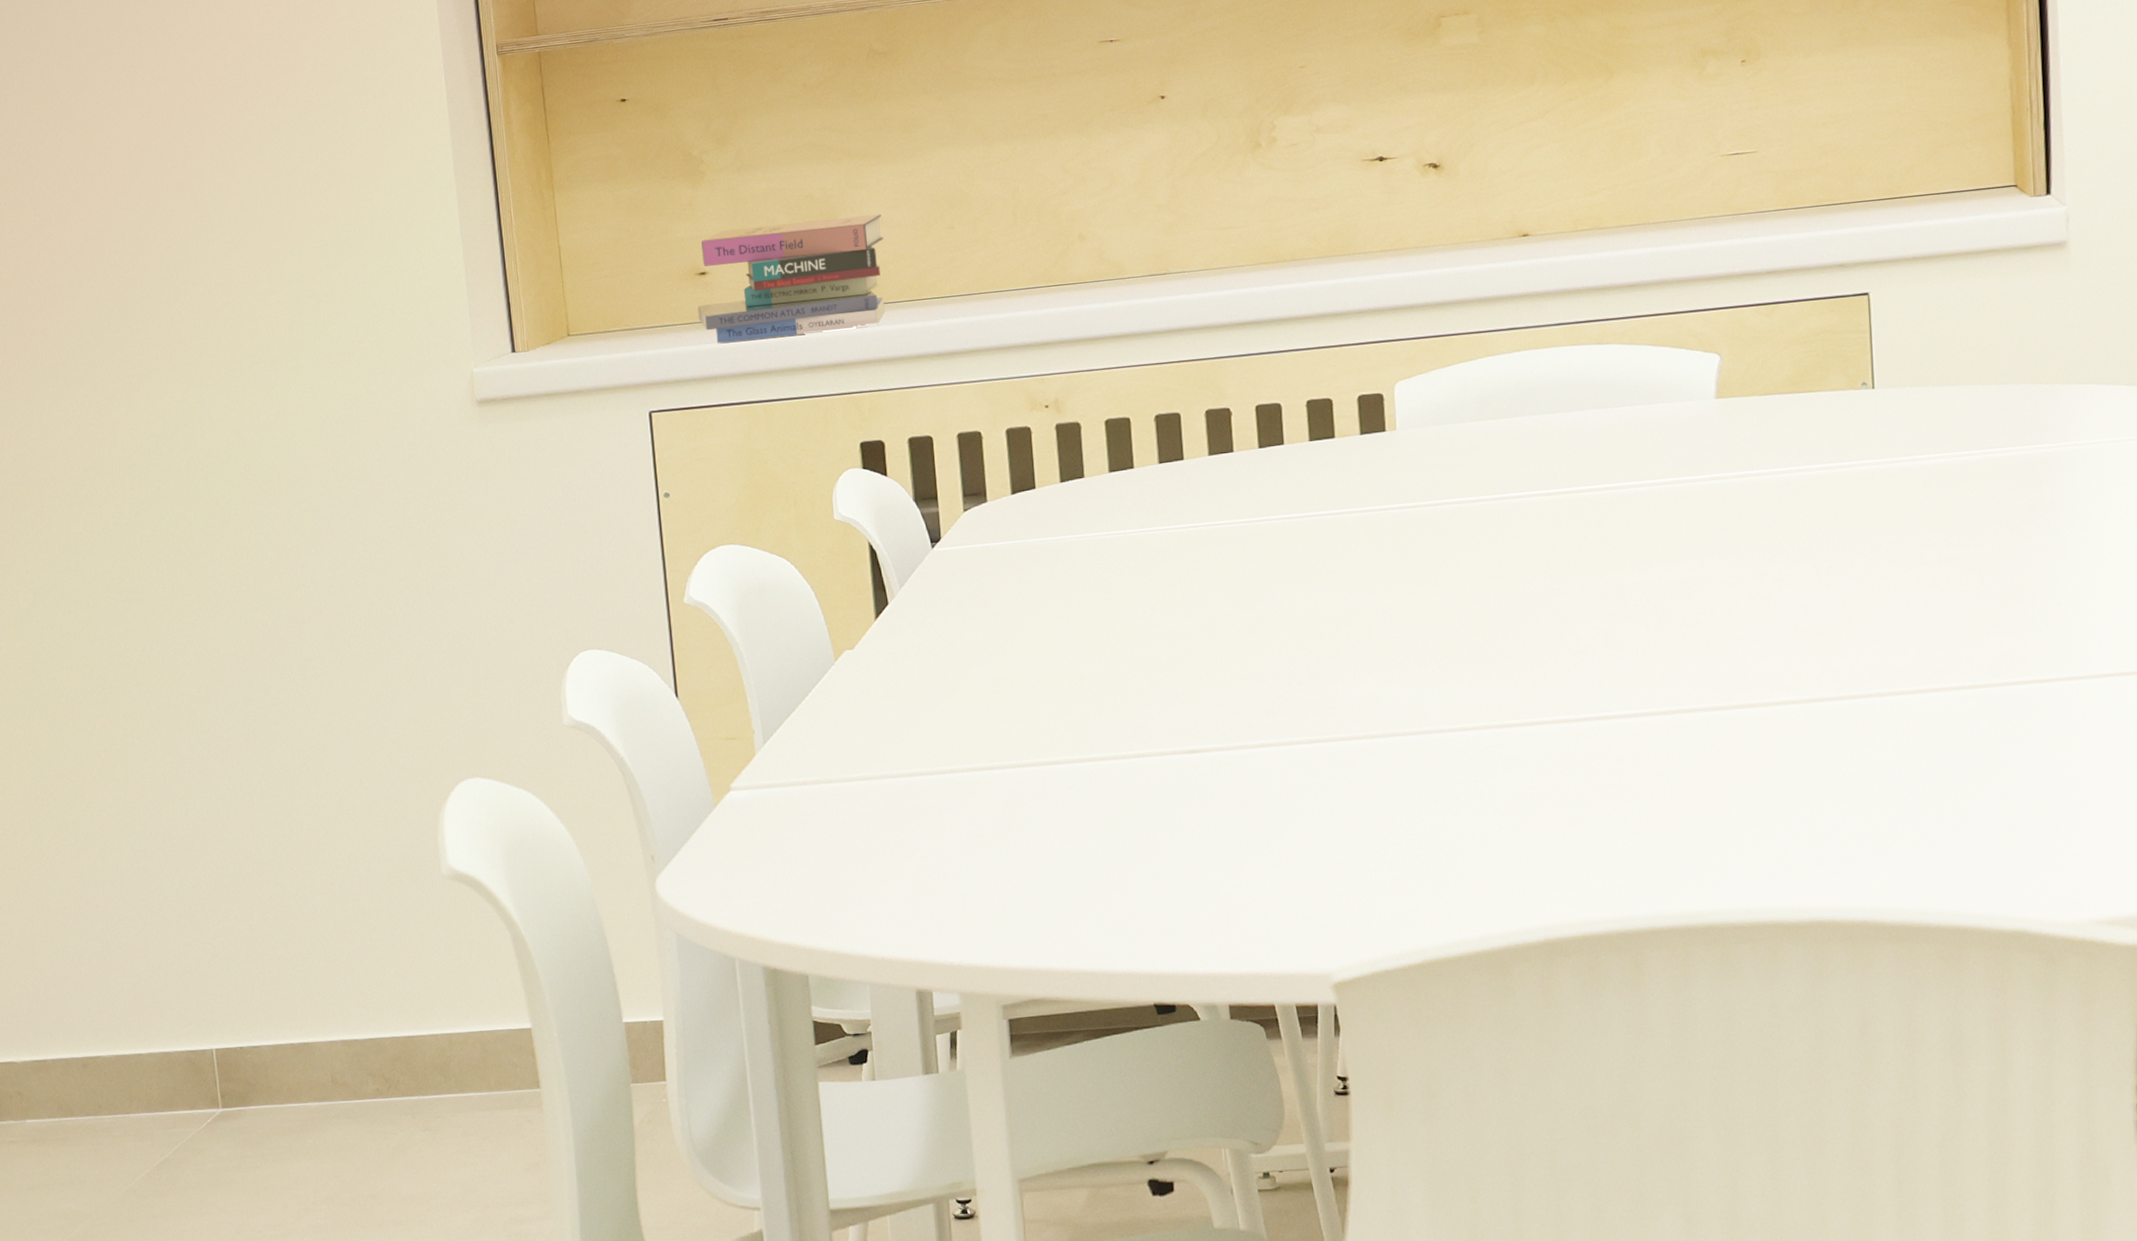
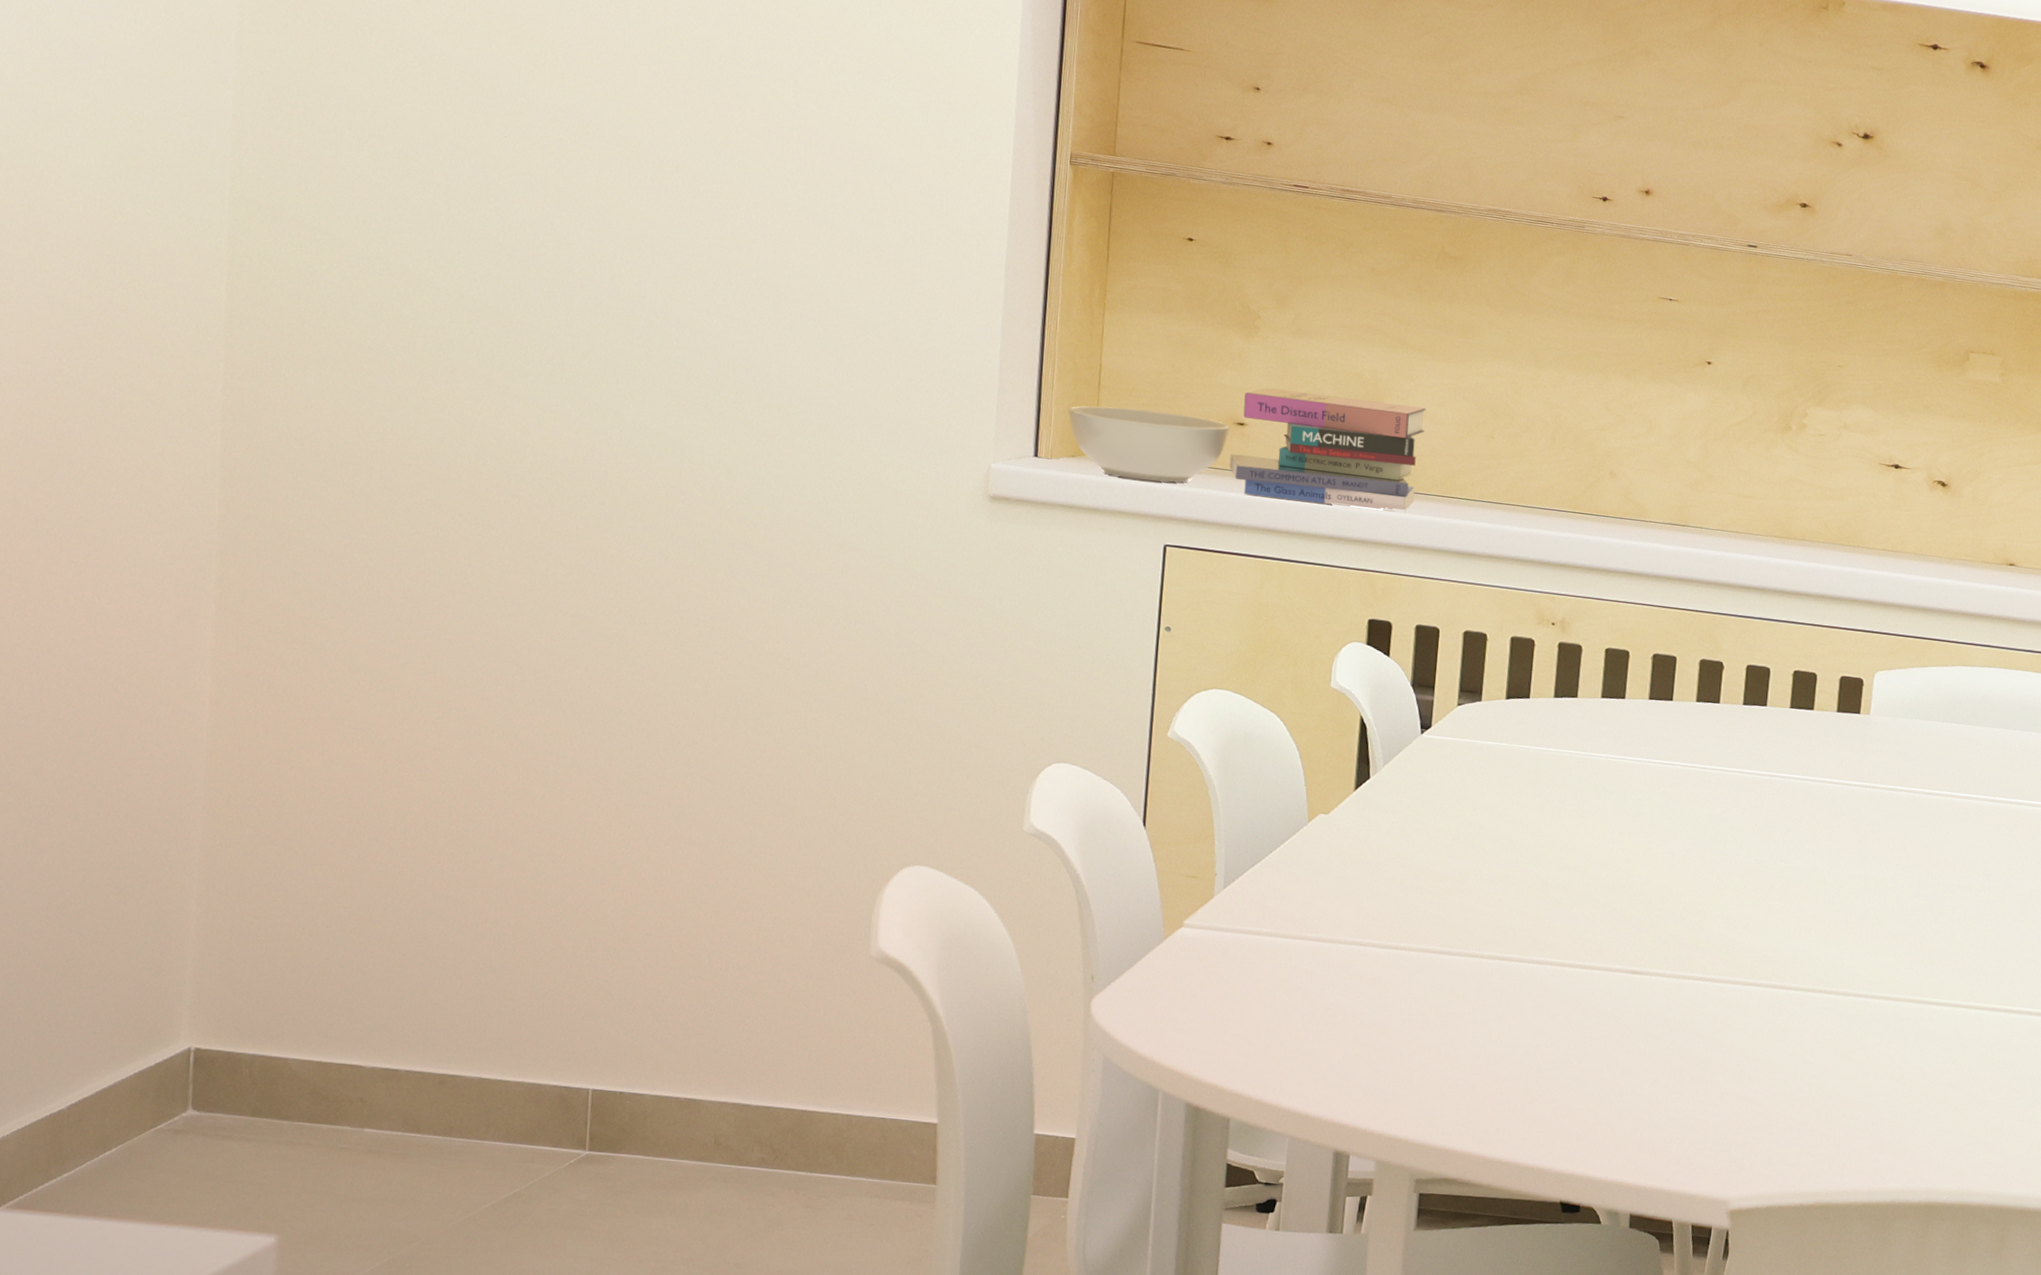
bowl: none [535,275,693,354] -> present [1067,405,1230,483]

